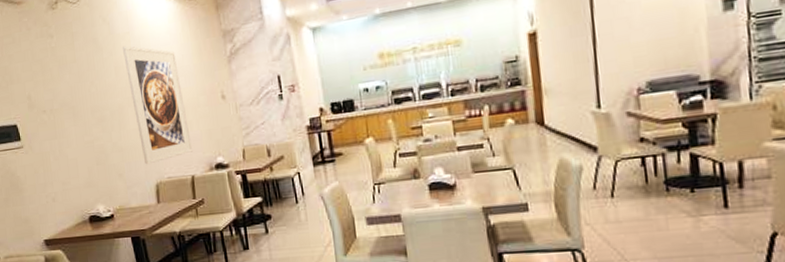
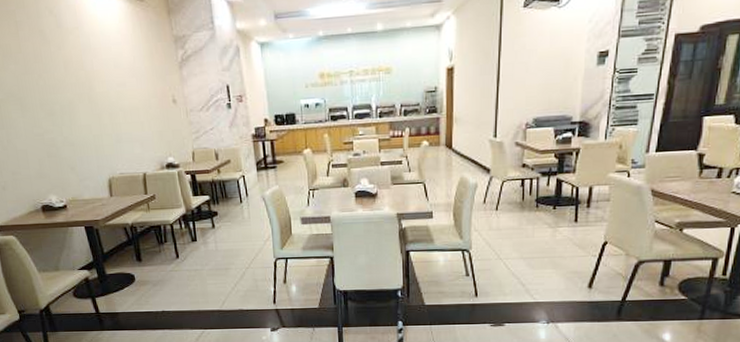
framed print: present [123,46,192,165] -> none [71,41,144,160]

